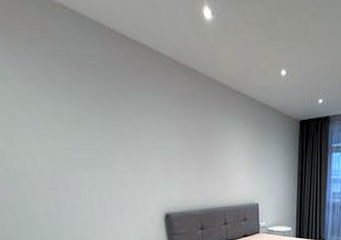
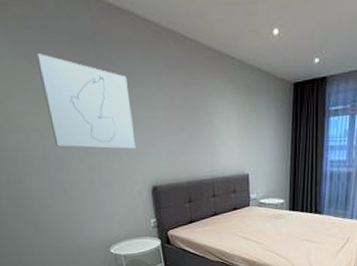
wall art: none [44,79,149,177] -> present [36,54,137,149]

